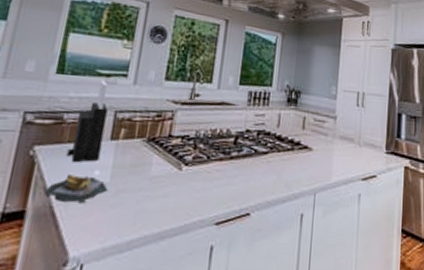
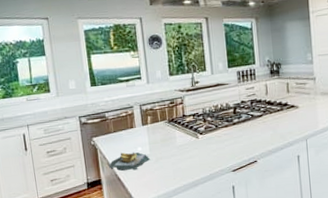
knife block: present [66,80,108,163] -> none [115,84,139,145]

